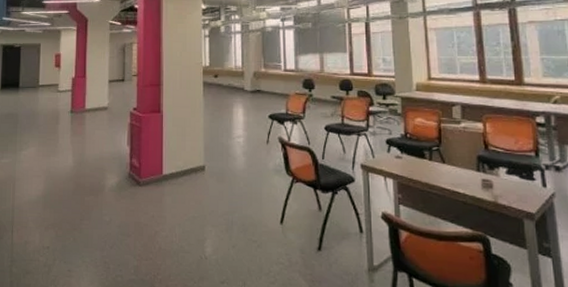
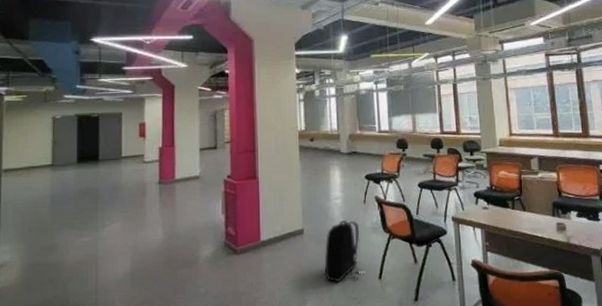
backpack: none [225,160,262,222] -> present [324,220,360,282]

